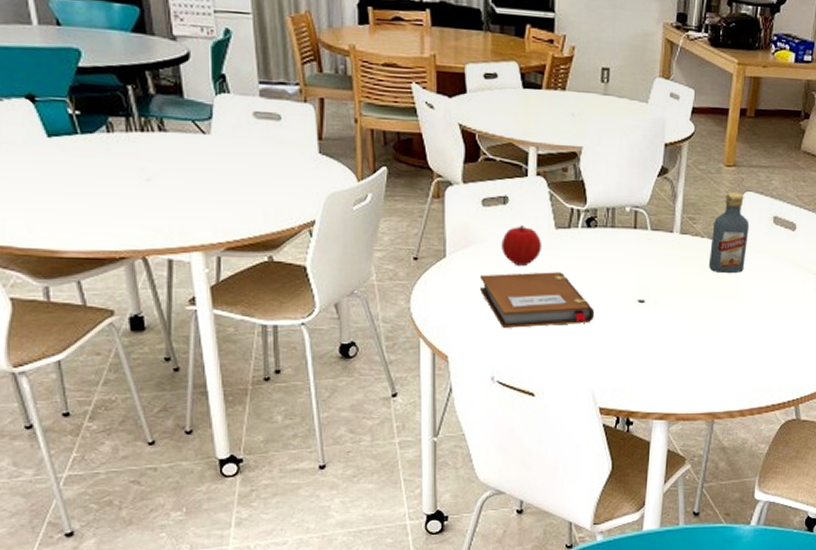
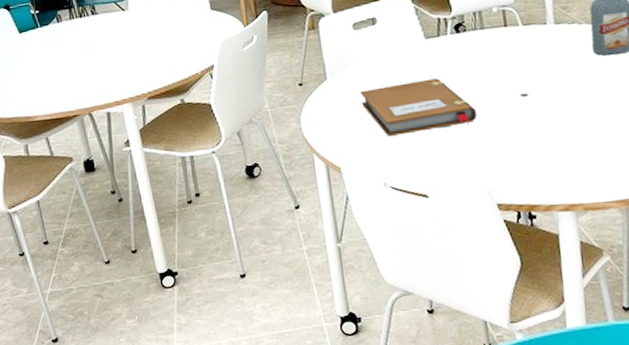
fruit: present [502,225,541,267] -> none [375,41,415,79]

